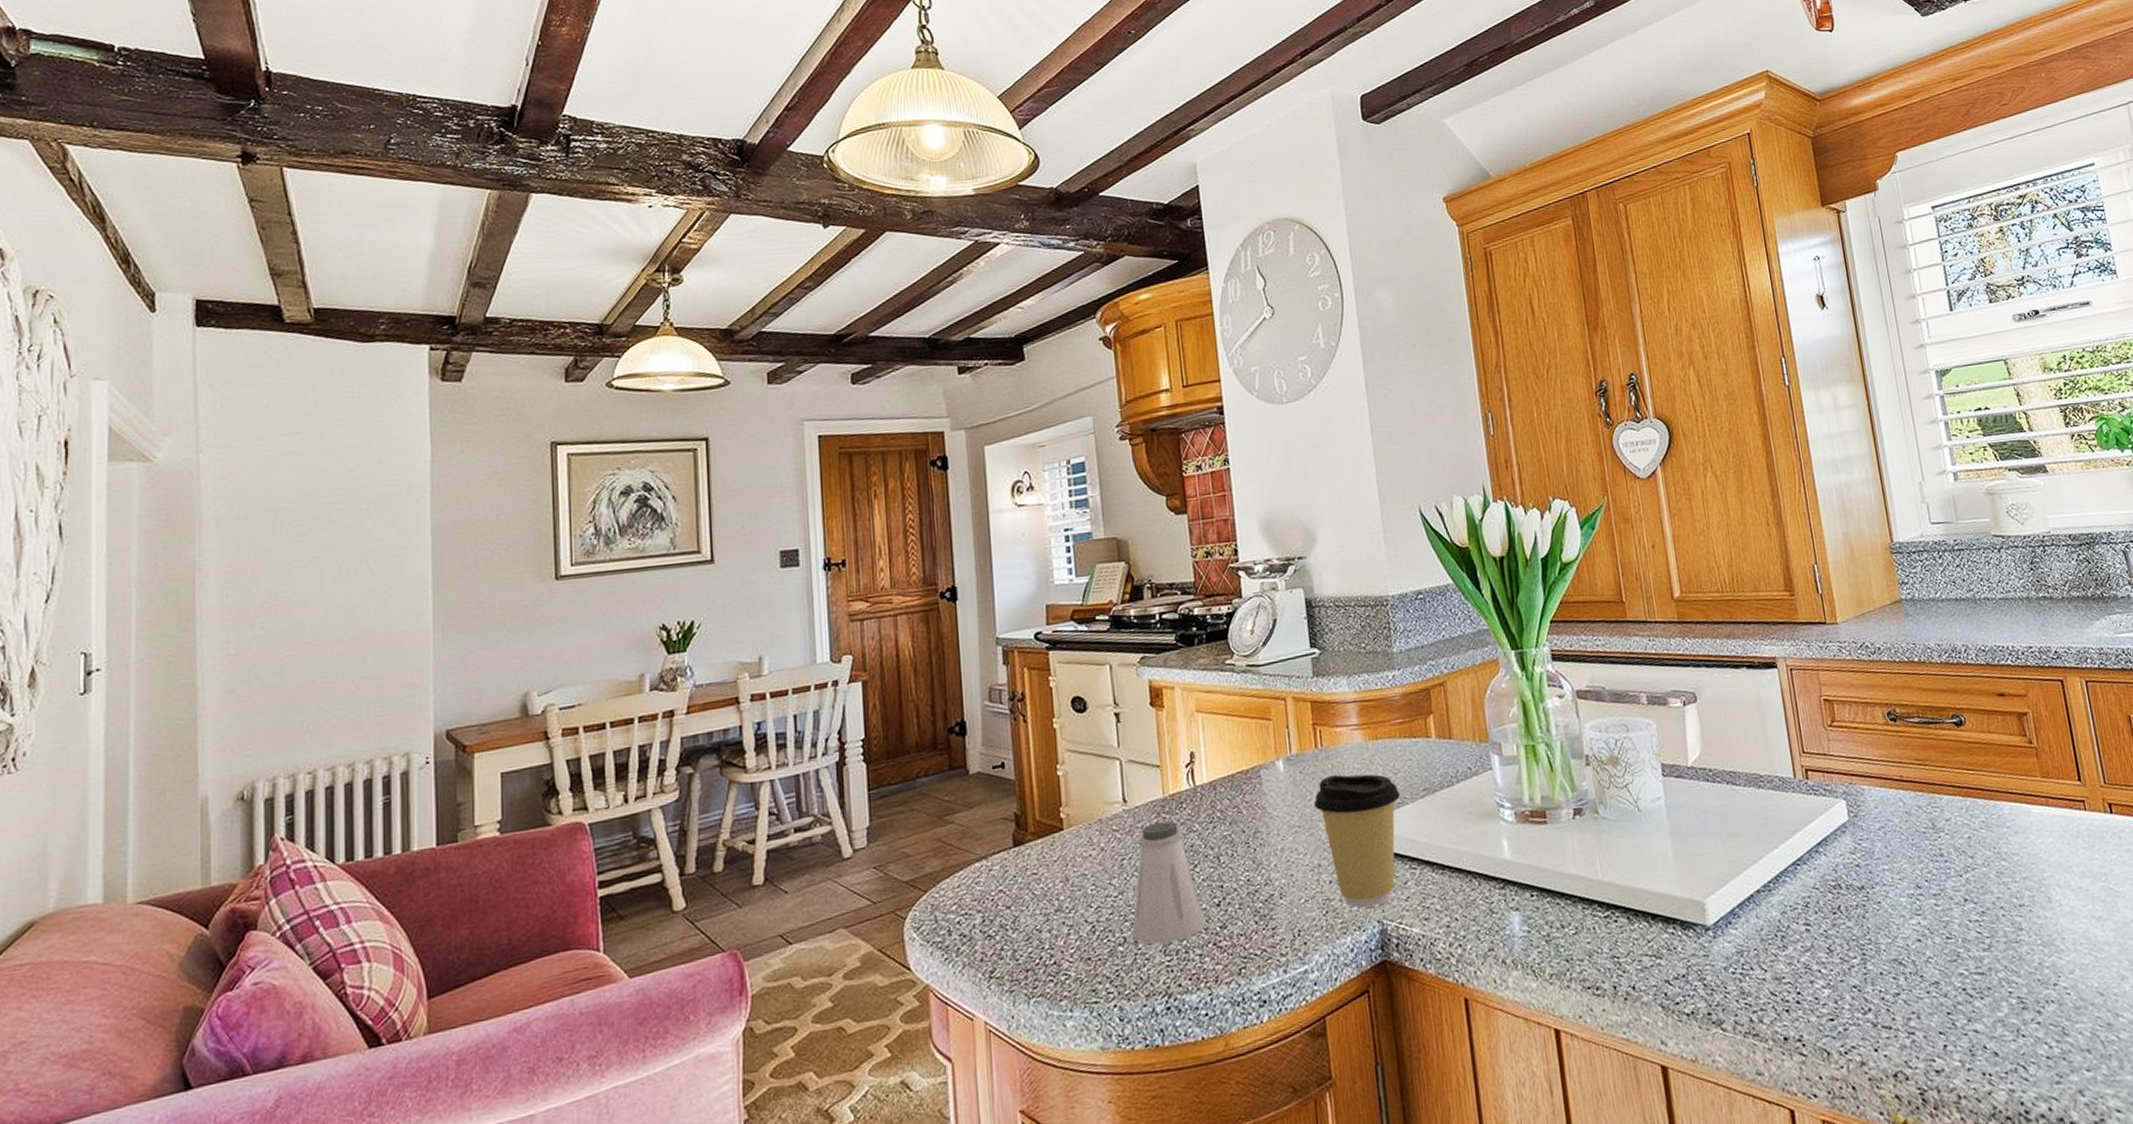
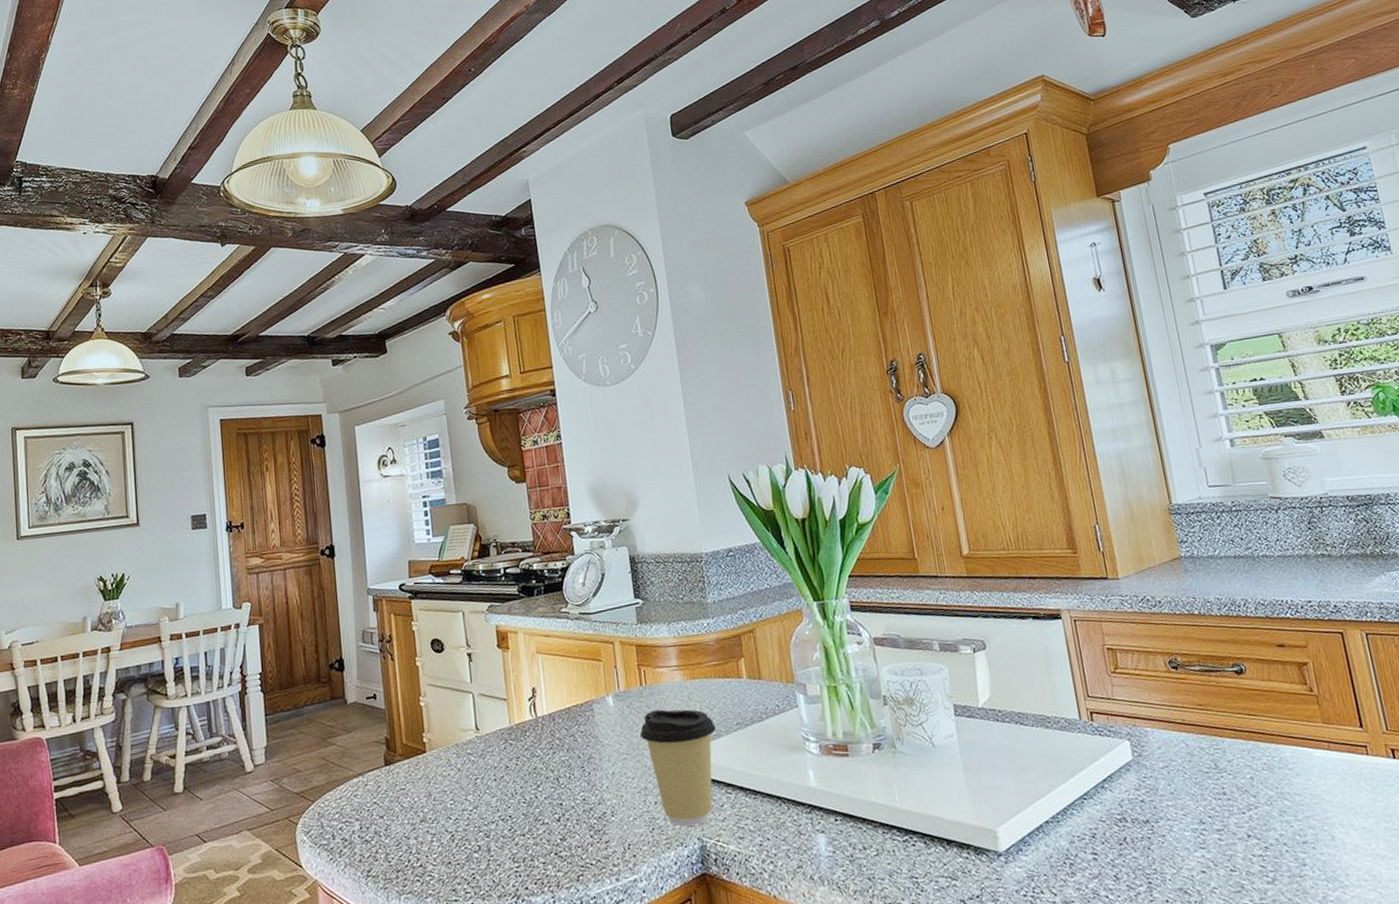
saltshaker: present [1132,821,1206,945] -> none [485,747,548,853]

